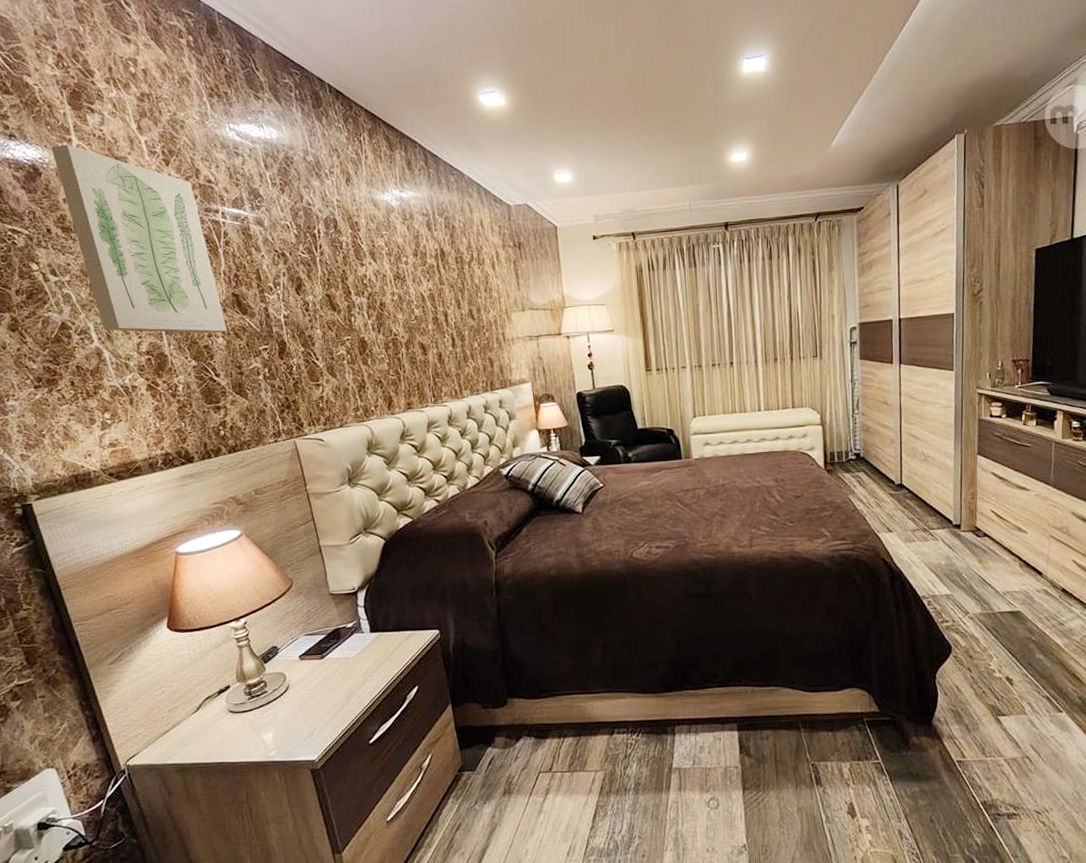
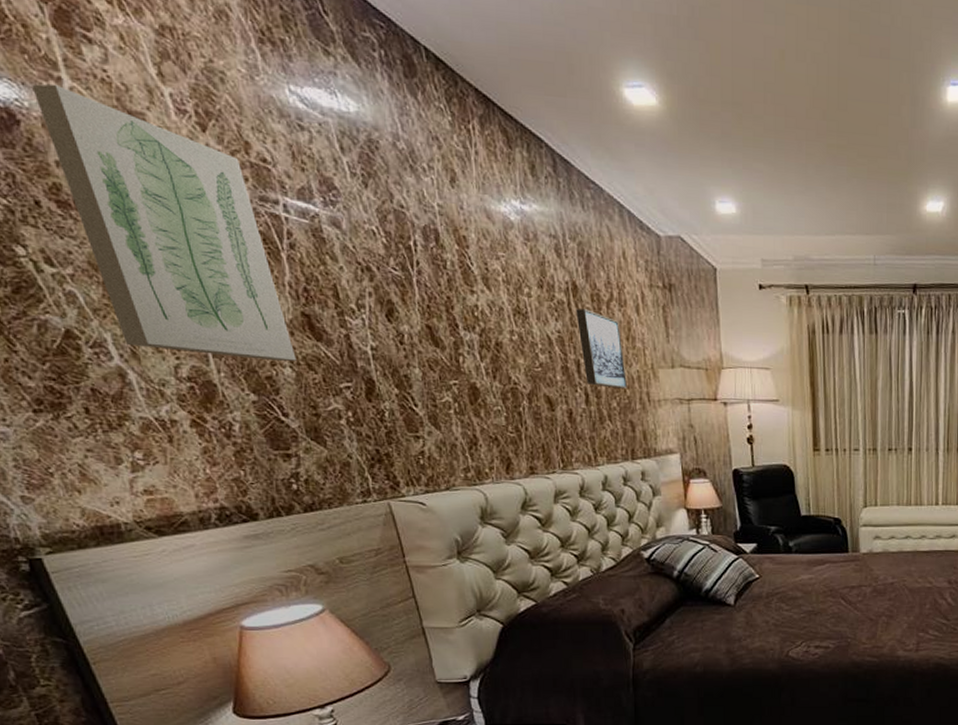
wall art: none [443,270,487,332] -> present [576,309,628,388]

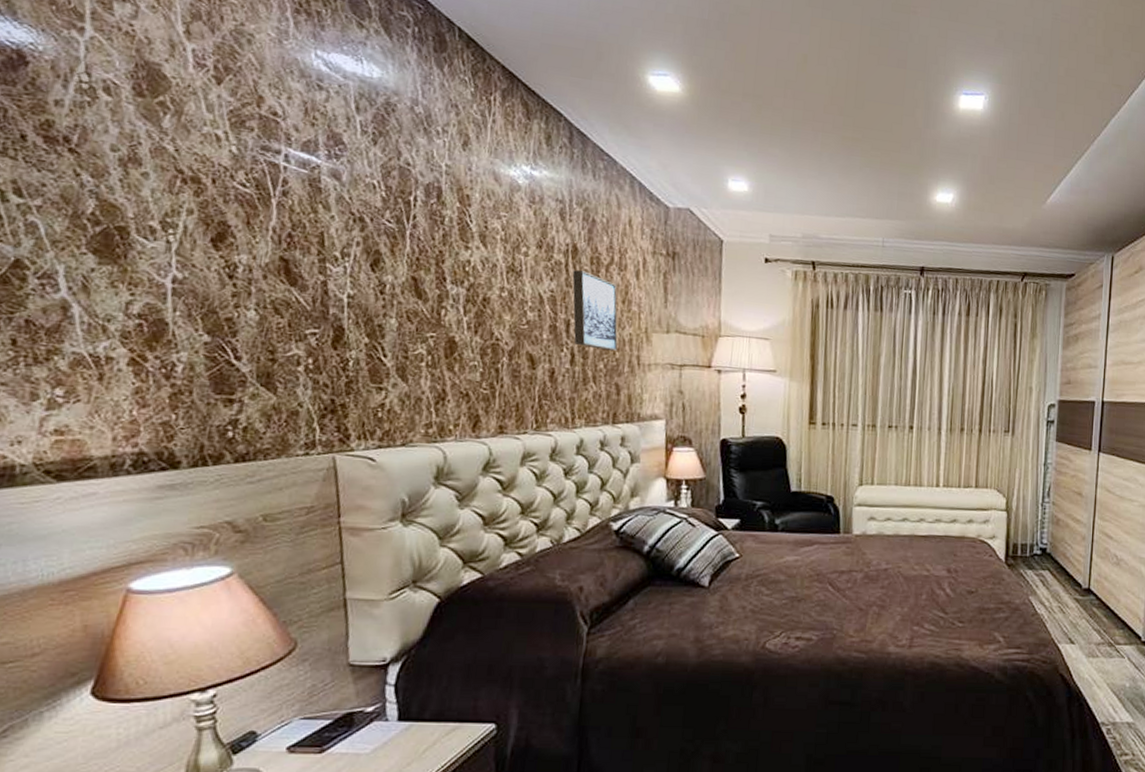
wall art: present [32,84,296,362] -> none [51,31,264,305]

